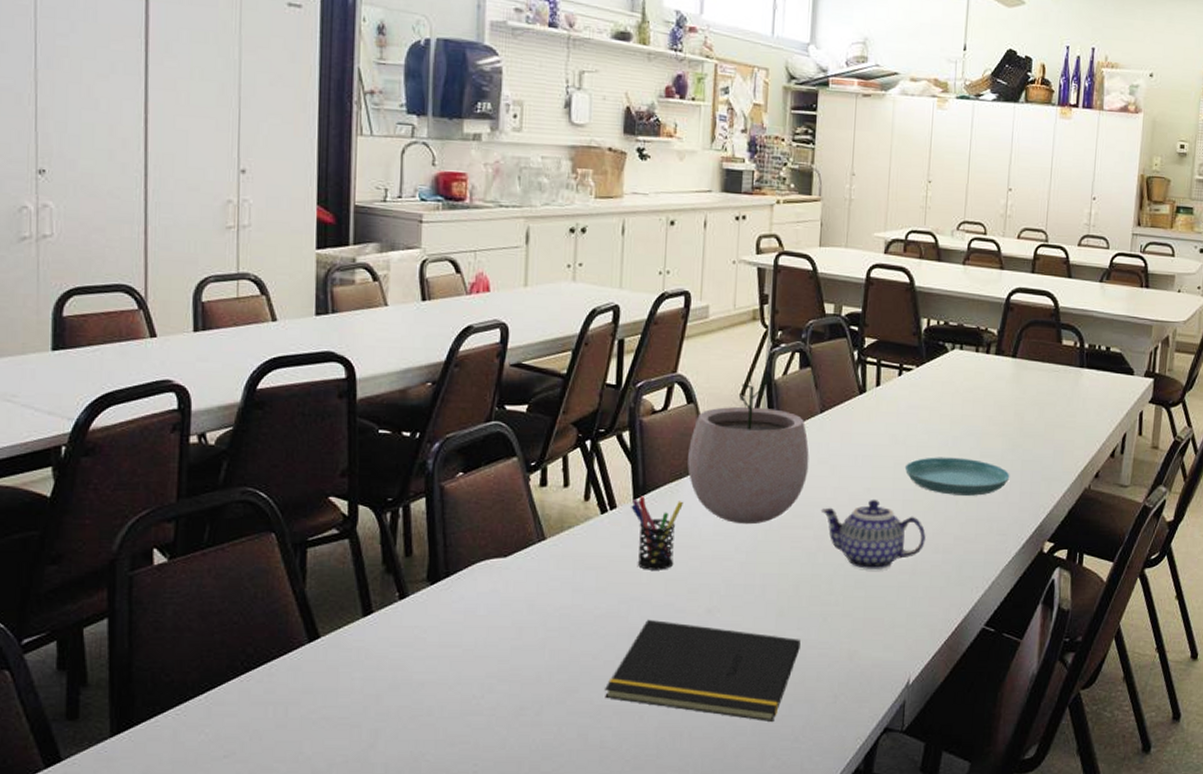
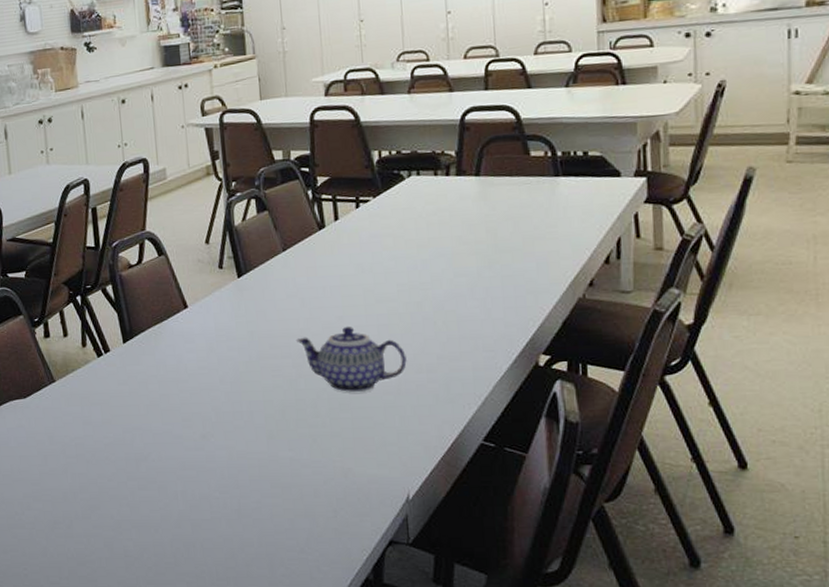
notepad: present [605,619,801,723] -> none [122,445,294,535]
pen holder: present [631,496,683,570] -> none [122,339,167,403]
plant pot: present [687,371,809,525] -> none [165,221,279,358]
saucer: present [904,457,1010,496] -> none [374,279,490,317]

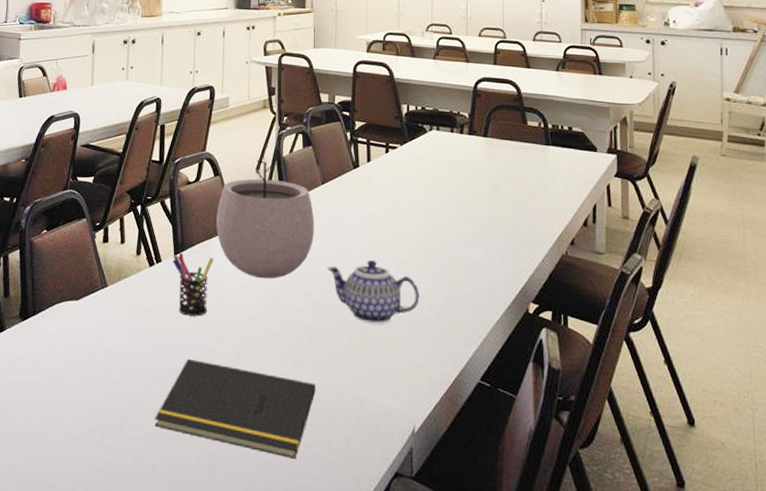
pen holder: none [122,339,167,403] -> present [172,252,213,316]
notepad: none [122,445,294,535] -> present [155,358,316,460]
plant pot: none [165,221,279,358] -> present [216,150,315,279]

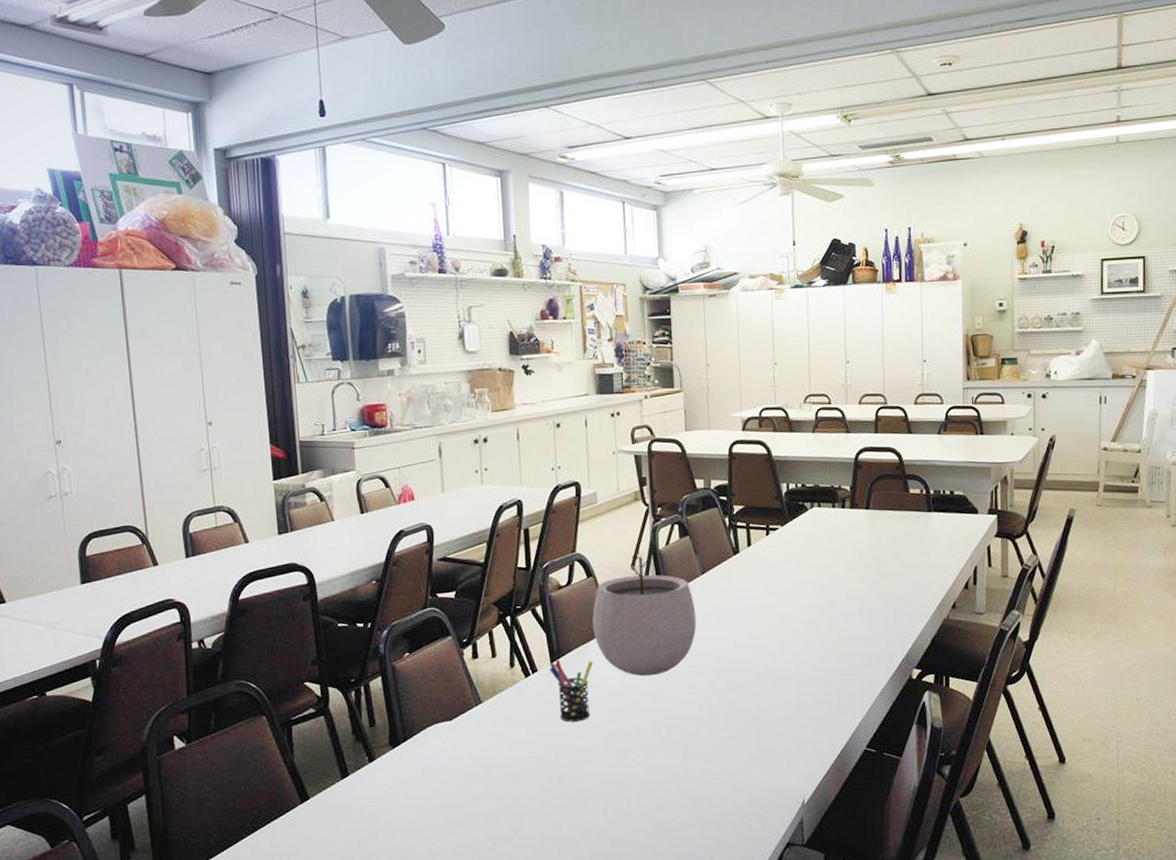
notepad: present [155,358,316,460] -> none [544,763,706,845]
teapot: present [326,259,420,324] -> none [710,644,806,707]

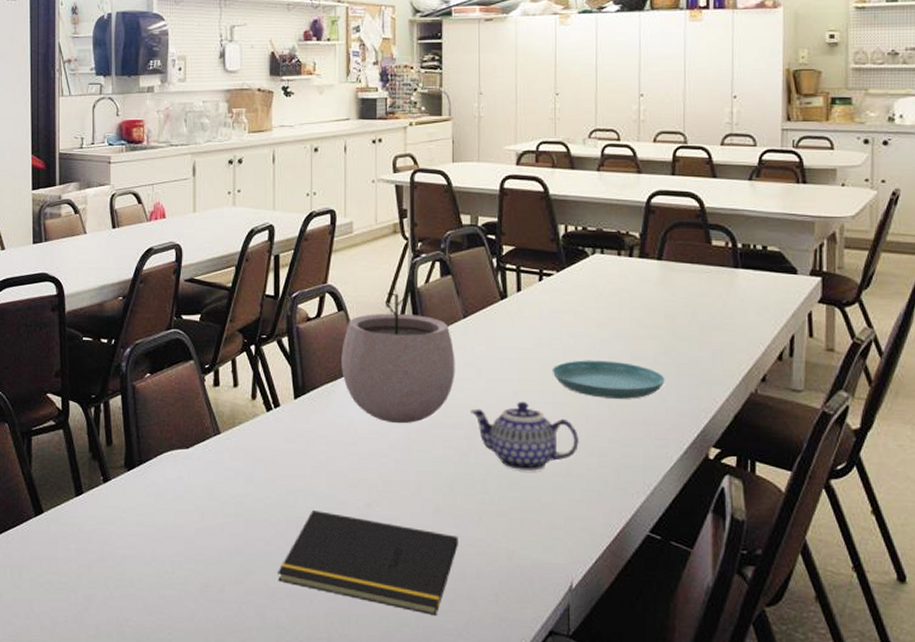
notepad: none [544,763,706,845] -> present [278,509,458,617]
pen holder: present [549,659,593,722] -> none [293,395,339,465]
teapot: none [710,644,806,707] -> present [469,401,579,472]
saucer: none [780,602,875,635] -> present [551,360,665,399]

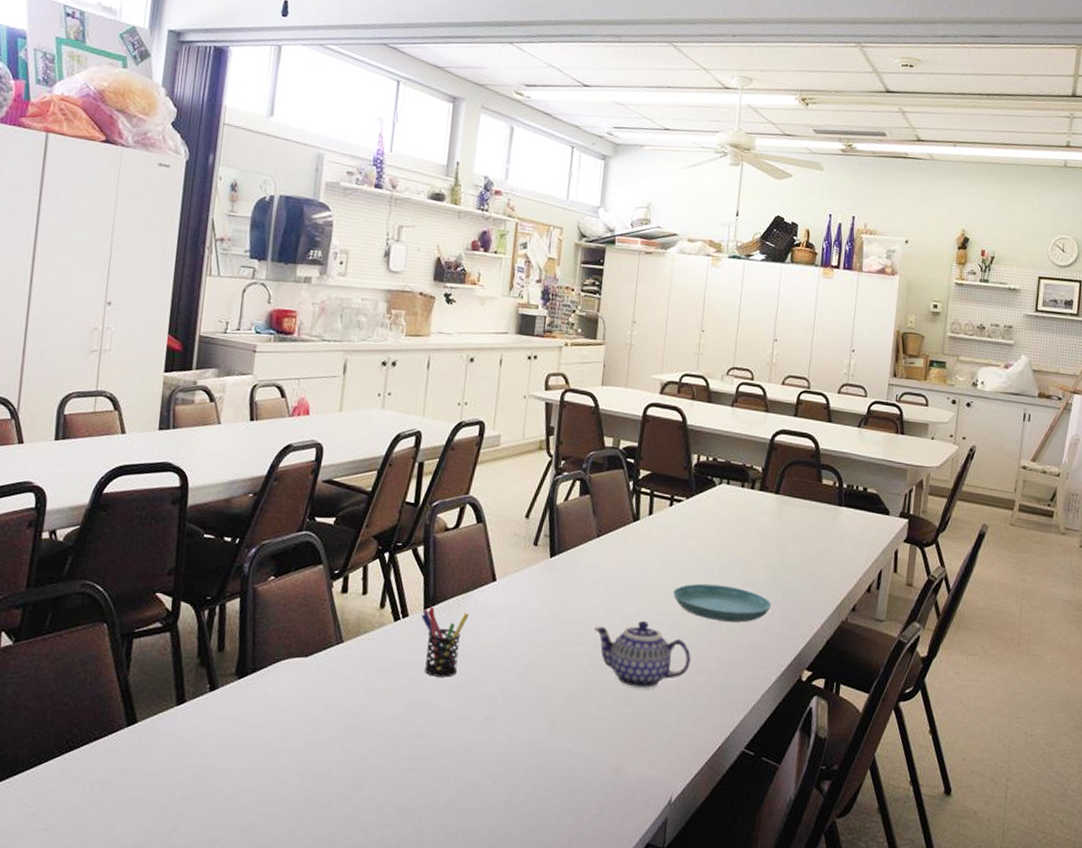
notepad: present [278,509,458,617] -> none [387,723,571,831]
pen holder: none [293,395,339,465] -> present [421,606,469,677]
plant pot: present [341,281,455,424] -> none [474,496,586,639]

